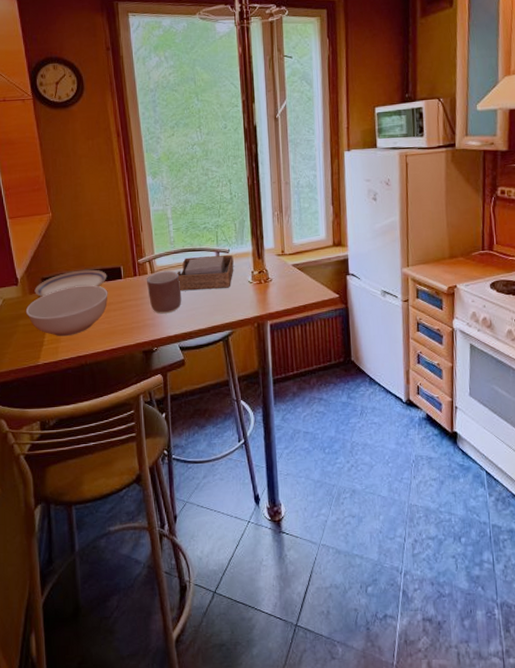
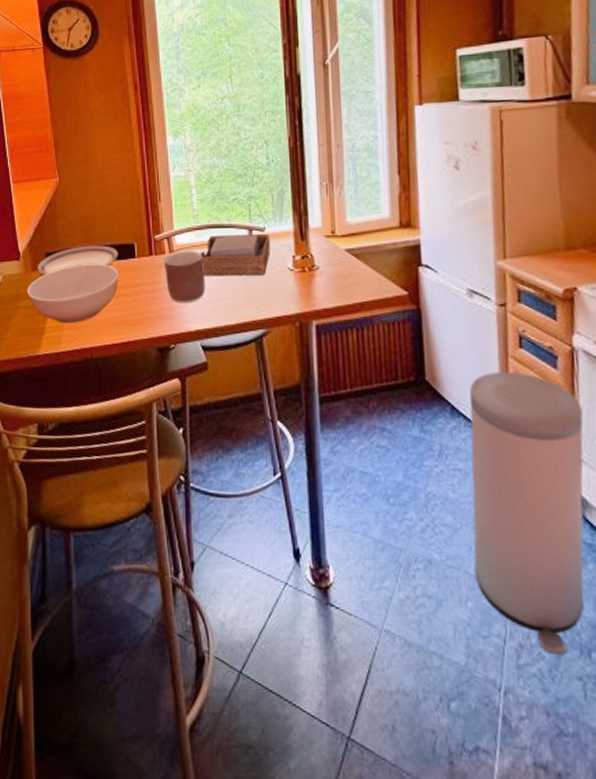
pedal bin: none [382,349,459,543] -> present [469,371,584,655]

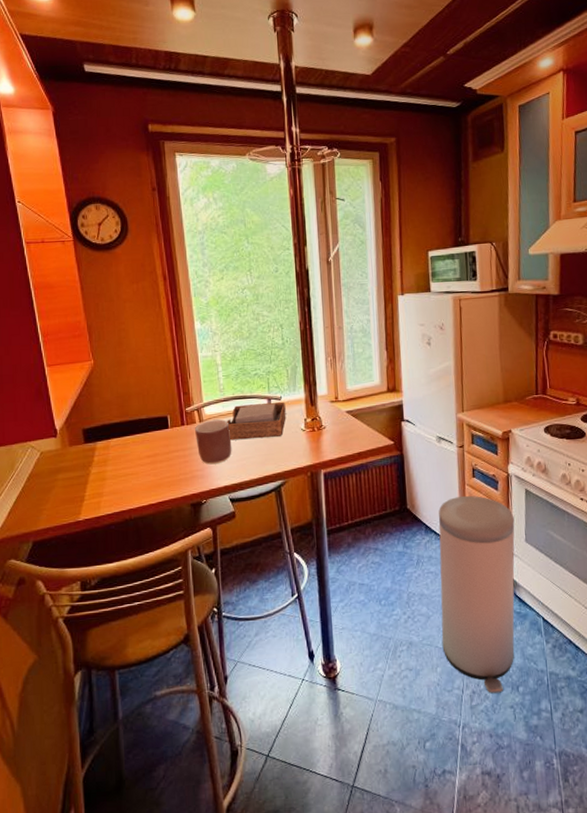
bowl: present [27,264,119,324] -> none [65,435,154,491]
plate: present [37,245,119,275] -> none [75,419,153,449]

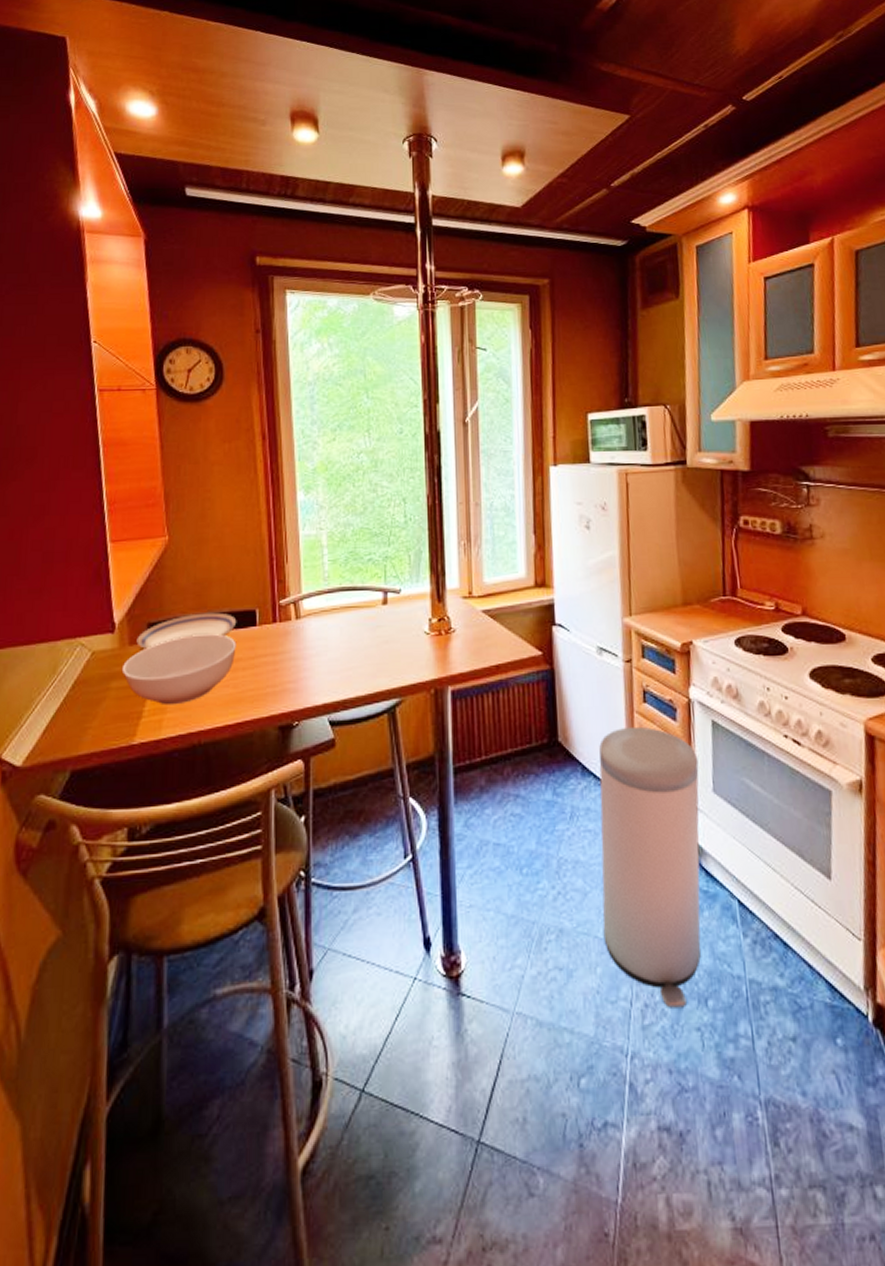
bowl: none [65,435,154,491] -> present [121,634,237,706]
plate: none [75,419,153,449] -> present [136,612,237,649]
mug: present [195,419,232,465] -> none [290,616,335,675]
napkin holder: present [227,401,286,441] -> none [331,595,406,644]

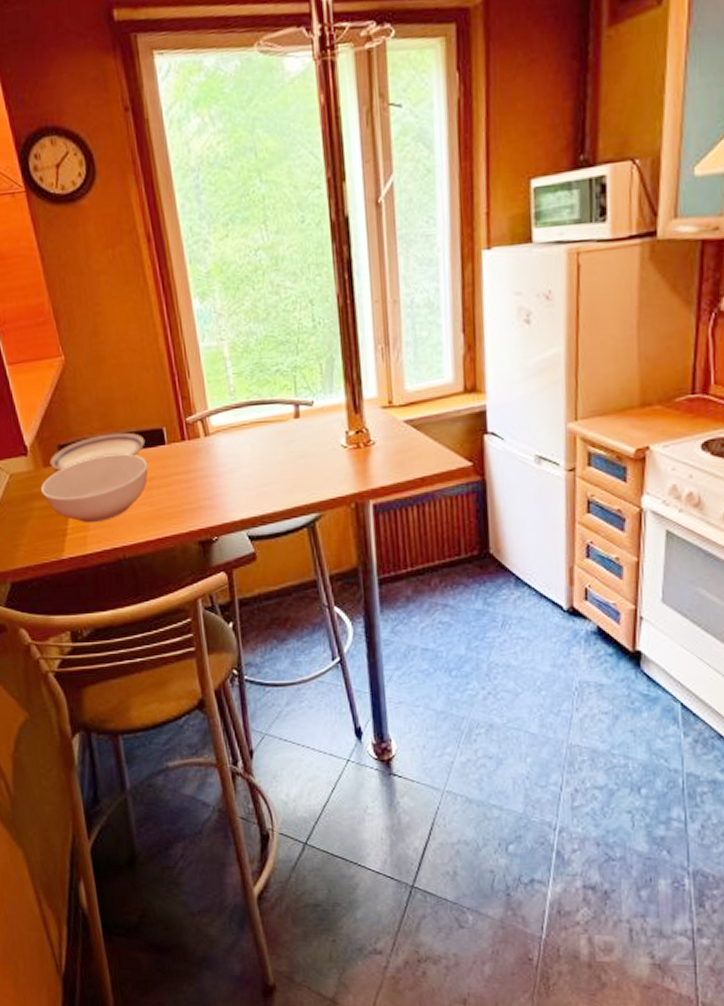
pedal bin: present [599,726,701,1008] -> none [534,537,647,794]

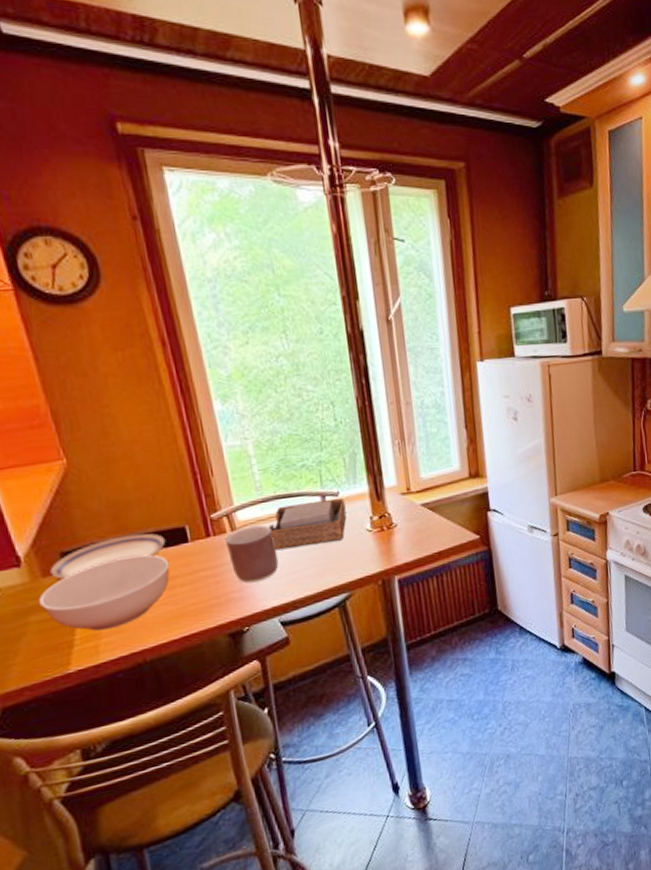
mug: none [199,433,249,492] -> present [226,525,279,584]
napkin holder: none [241,408,321,461] -> present [269,497,347,551]

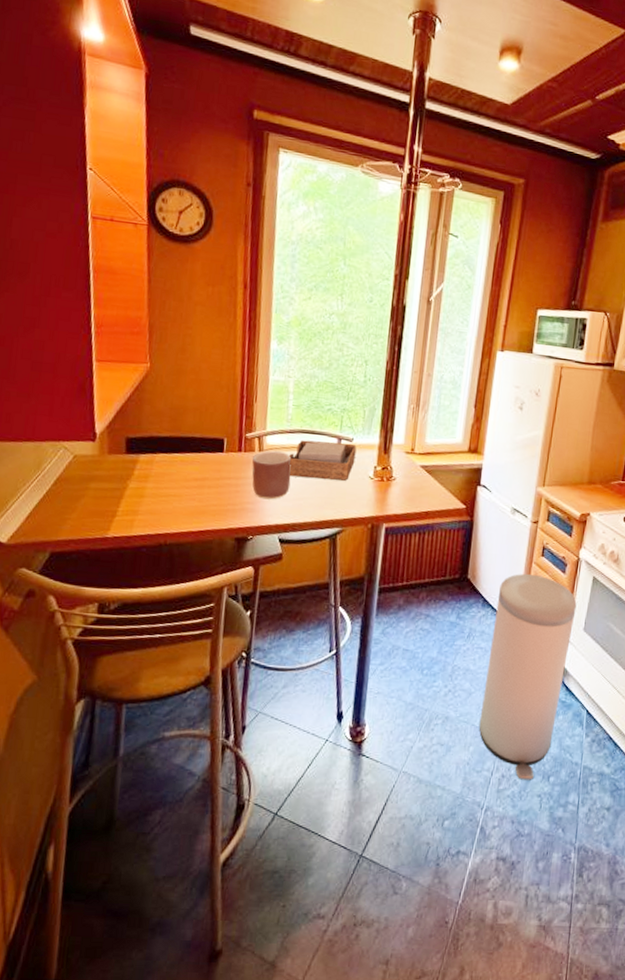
bowl: present [38,554,170,631] -> none [100,452,205,510]
plate: present [50,533,166,580] -> none [115,435,207,459]
pedal bin: none [533,587,617,793] -> present [479,573,577,780]

